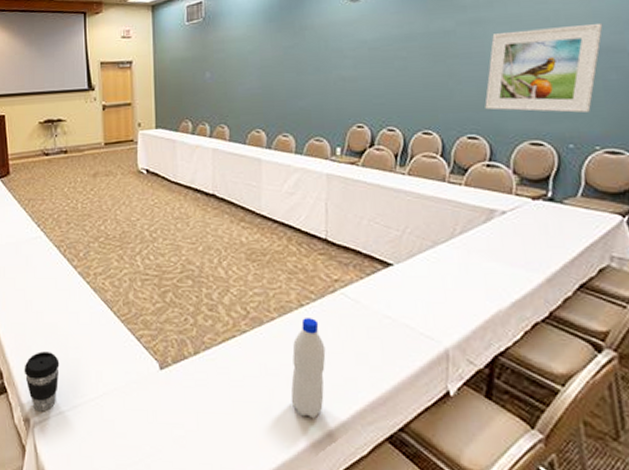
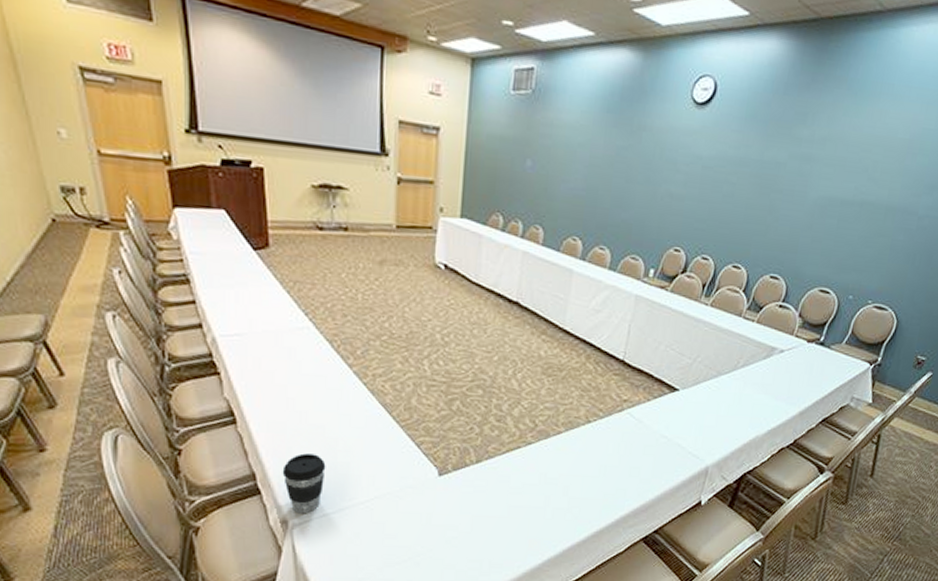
water bottle: present [290,318,326,419] -> none [564,434,604,523]
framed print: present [484,22,603,113] -> none [792,175,908,268]

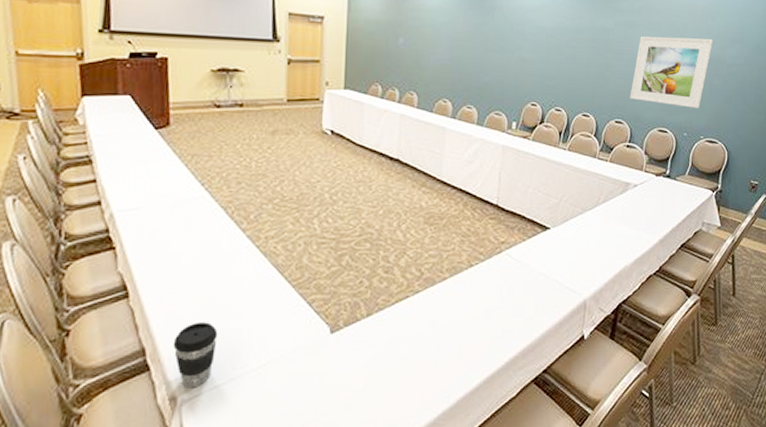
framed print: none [792,175,908,268] -> present [630,36,714,108]

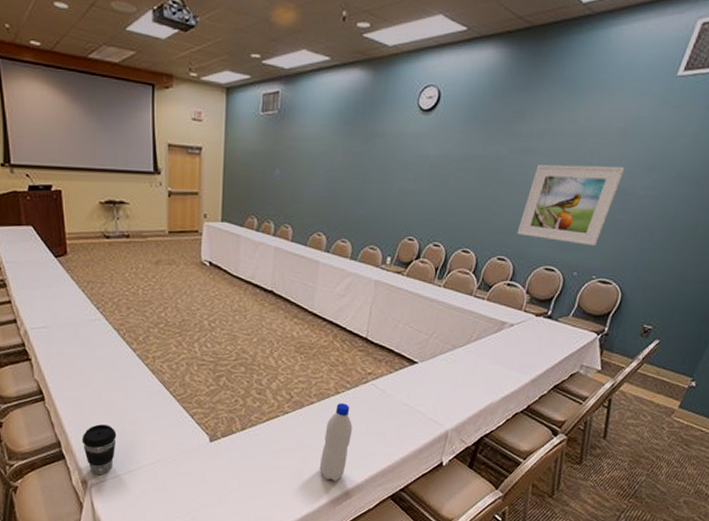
water bottle: none [455,277,489,369] -> present [319,403,353,482]

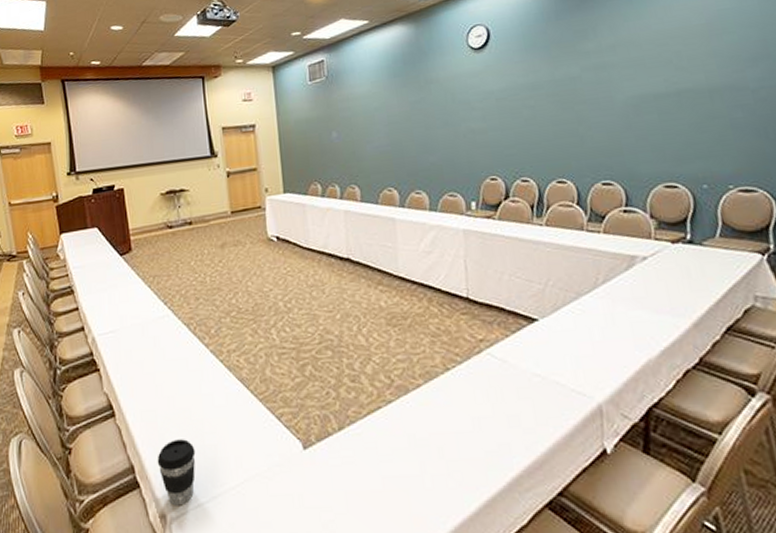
water bottle: present [319,403,353,482] -> none [441,382,478,490]
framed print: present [517,164,626,246] -> none [616,61,725,155]

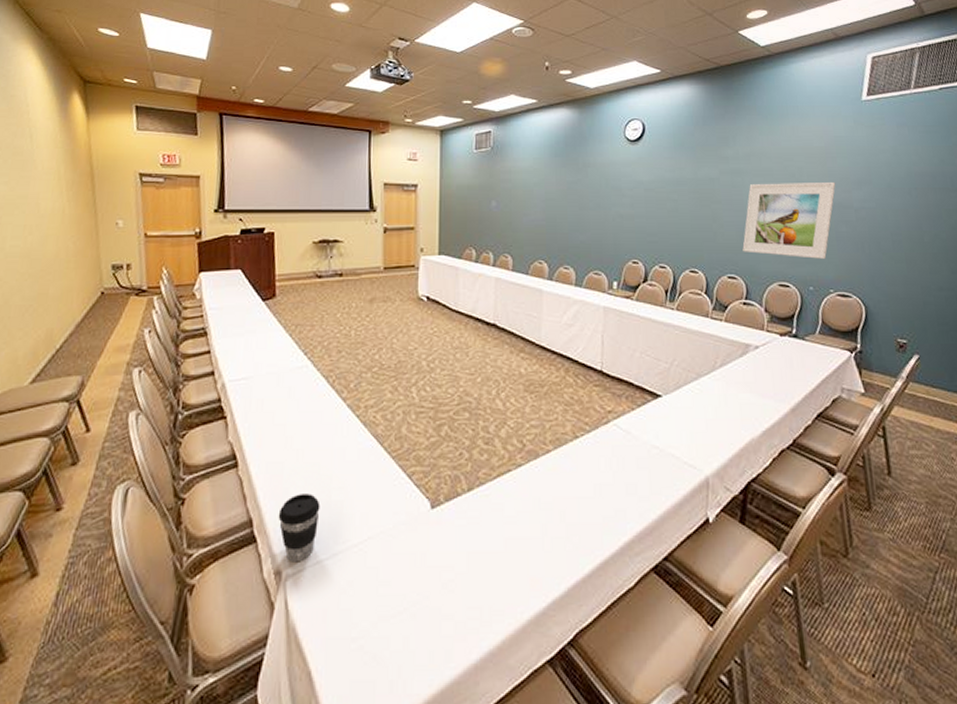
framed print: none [616,61,725,155] -> present [742,181,836,259]

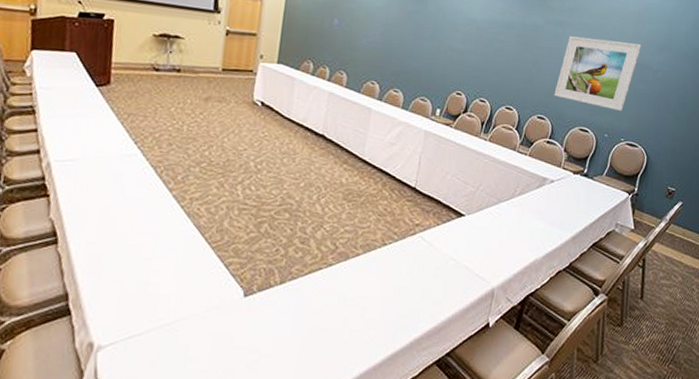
coffee cup: present [278,494,321,563] -> none [94,273,138,336]

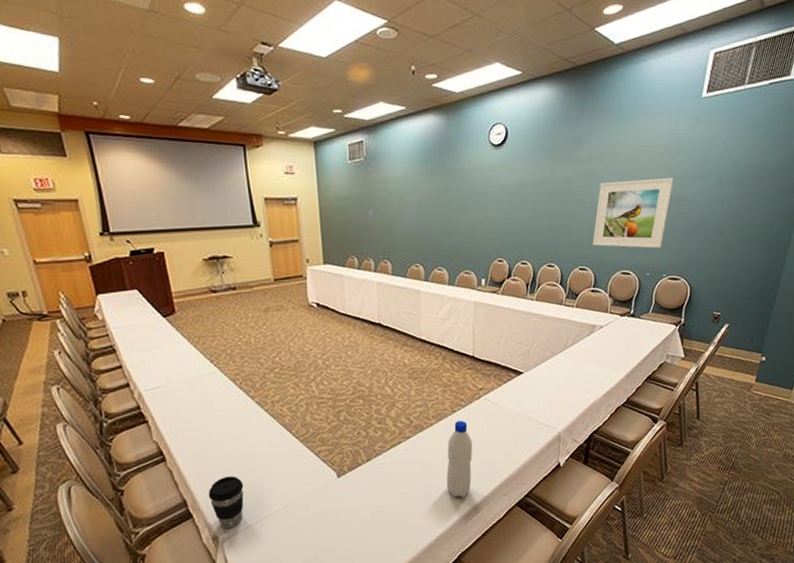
coffee cup: none [94,273,138,336] -> present [208,476,244,529]
water bottle: none [361,256,399,345] -> present [446,421,473,498]

